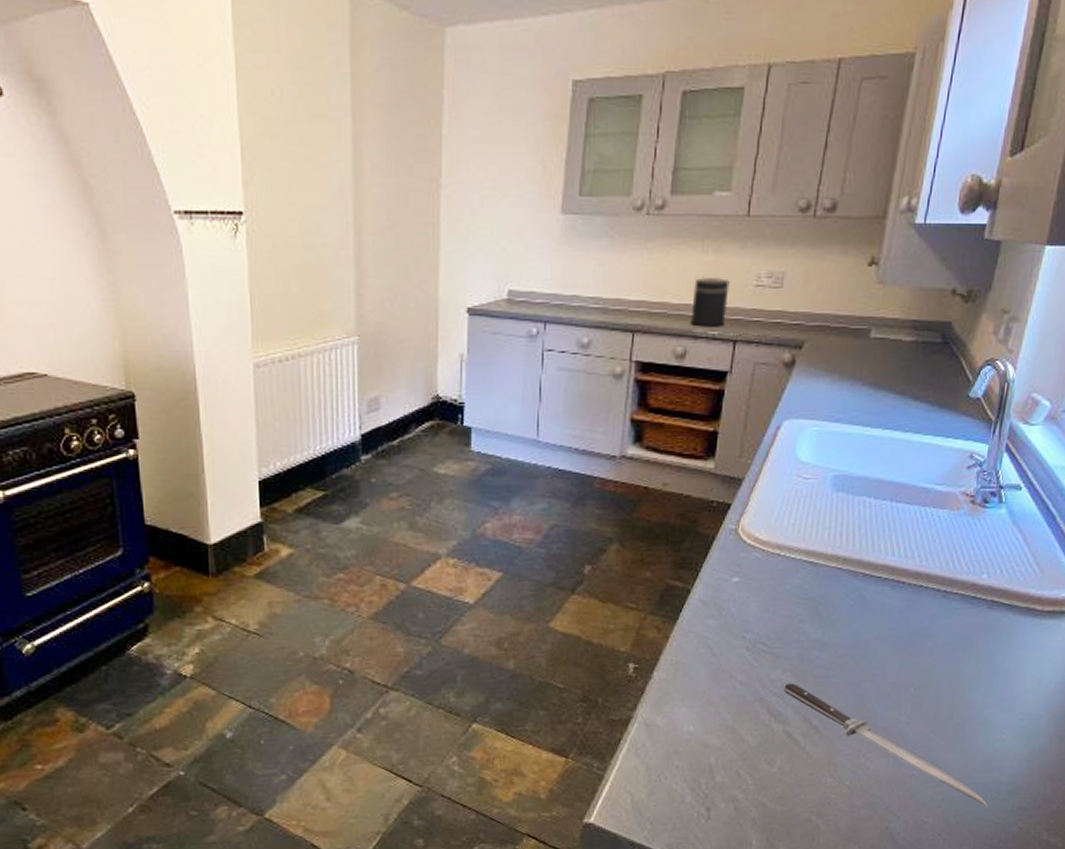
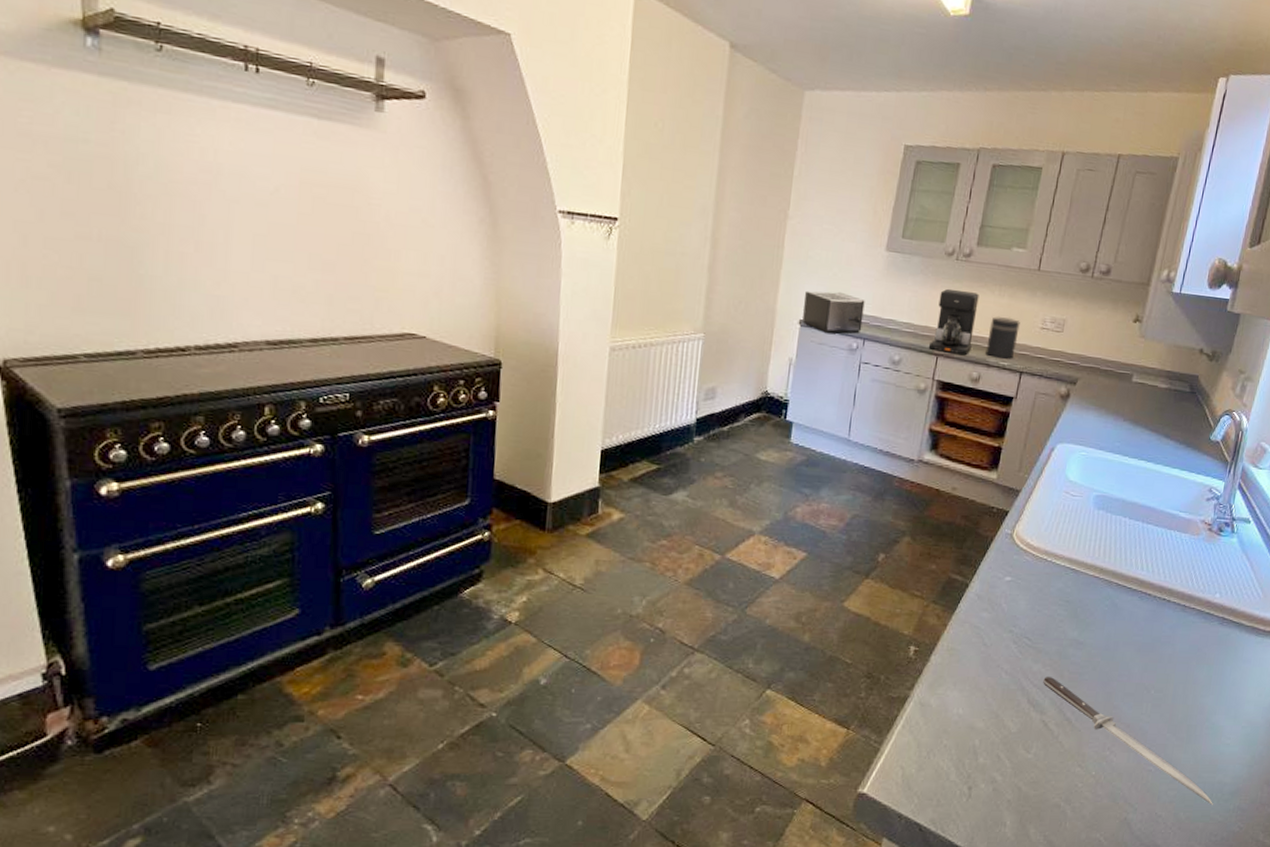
toaster: none [471,269,542,321] -> present [803,290,865,334]
coffee maker: none [623,250,678,329] -> present [929,288,979,356]

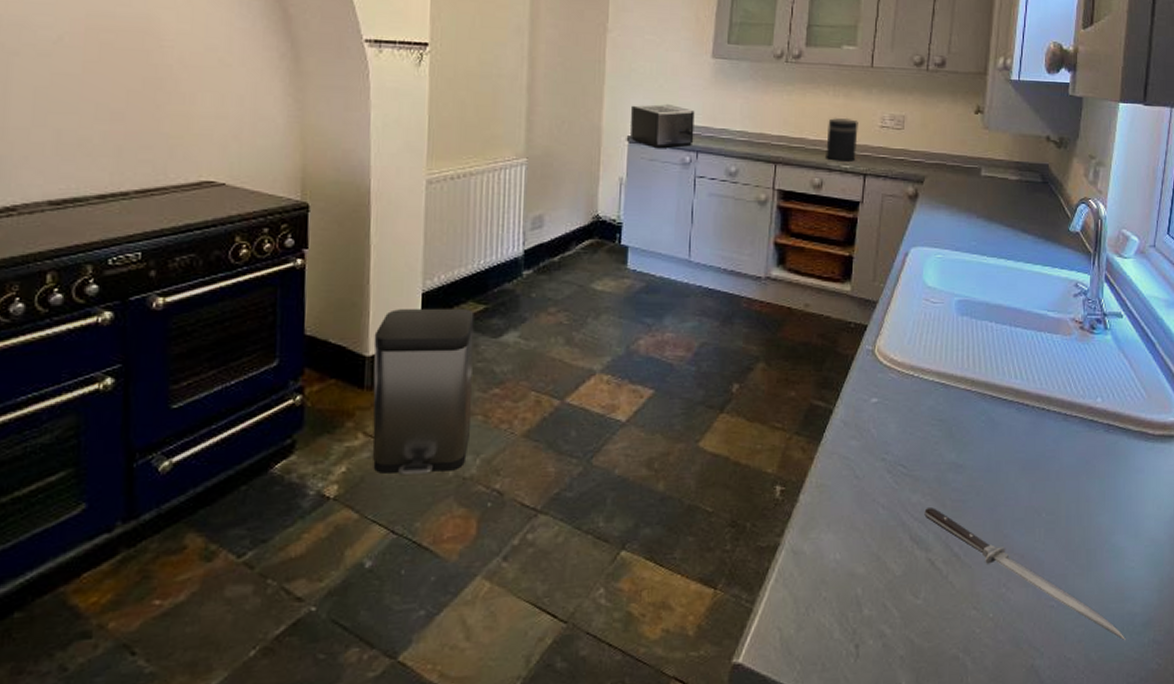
pedal bin: none [550,463,648,610] -> present [372,309,475,476]
coffee maker: present [929,288,979,356] -> none [766,92,813,161]

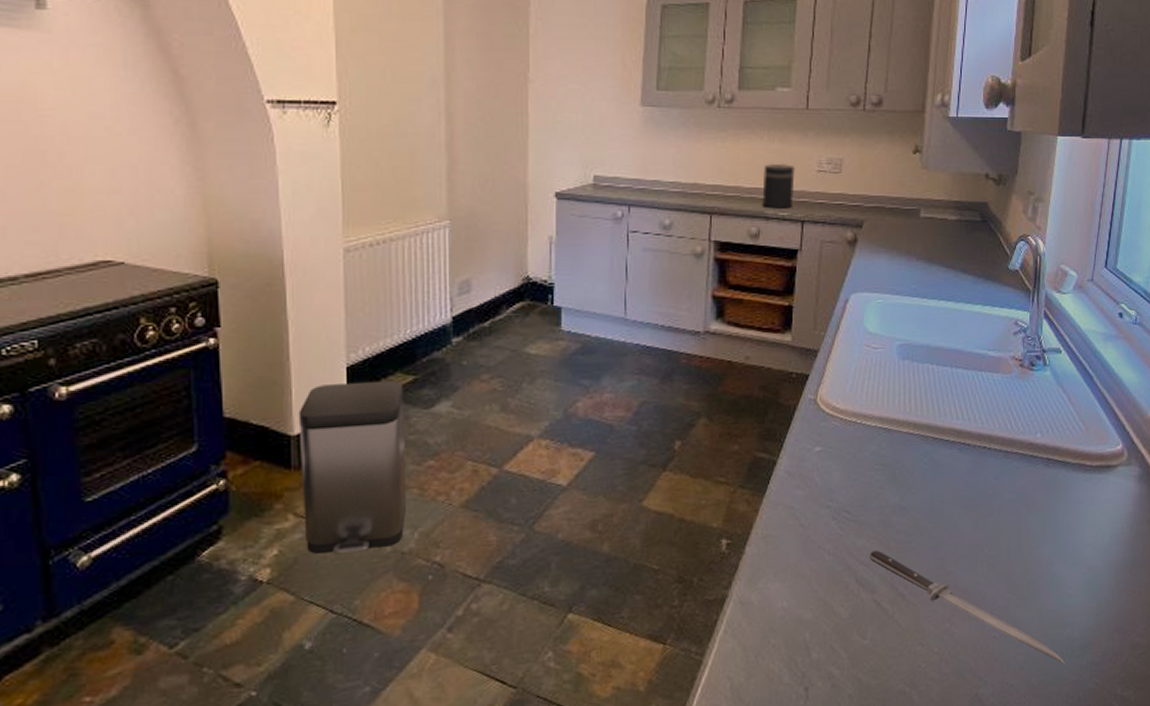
toaster: present [631,103,695,149] -> none [558,156,625,204]

